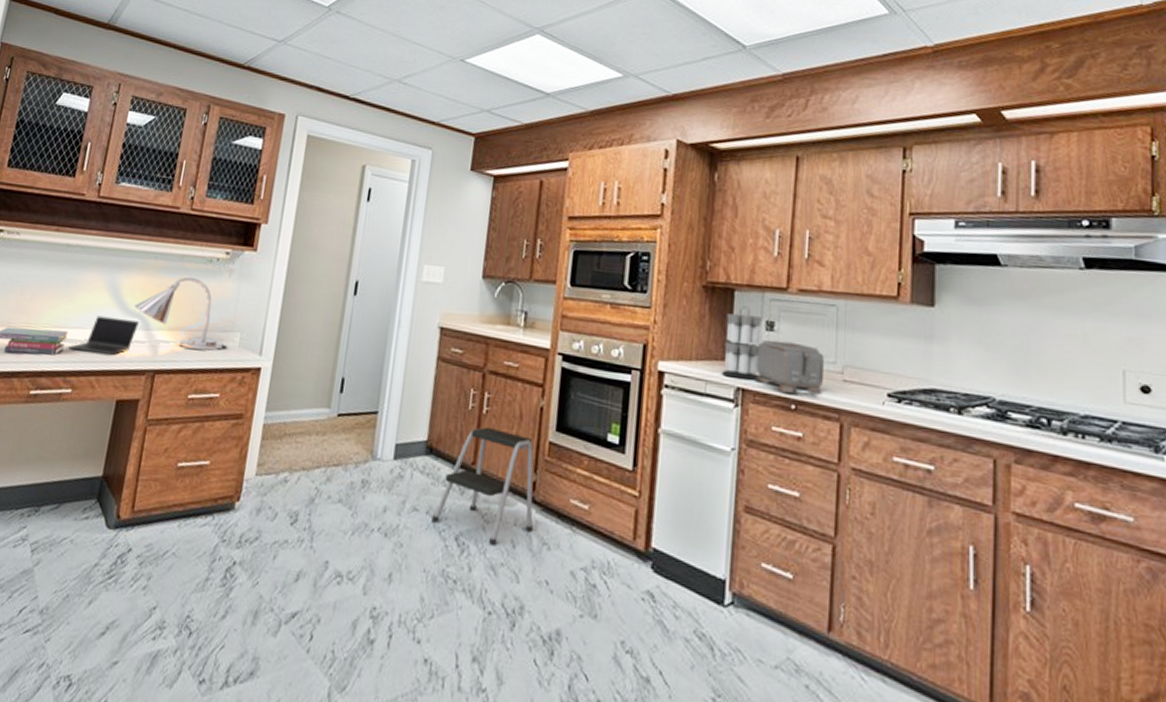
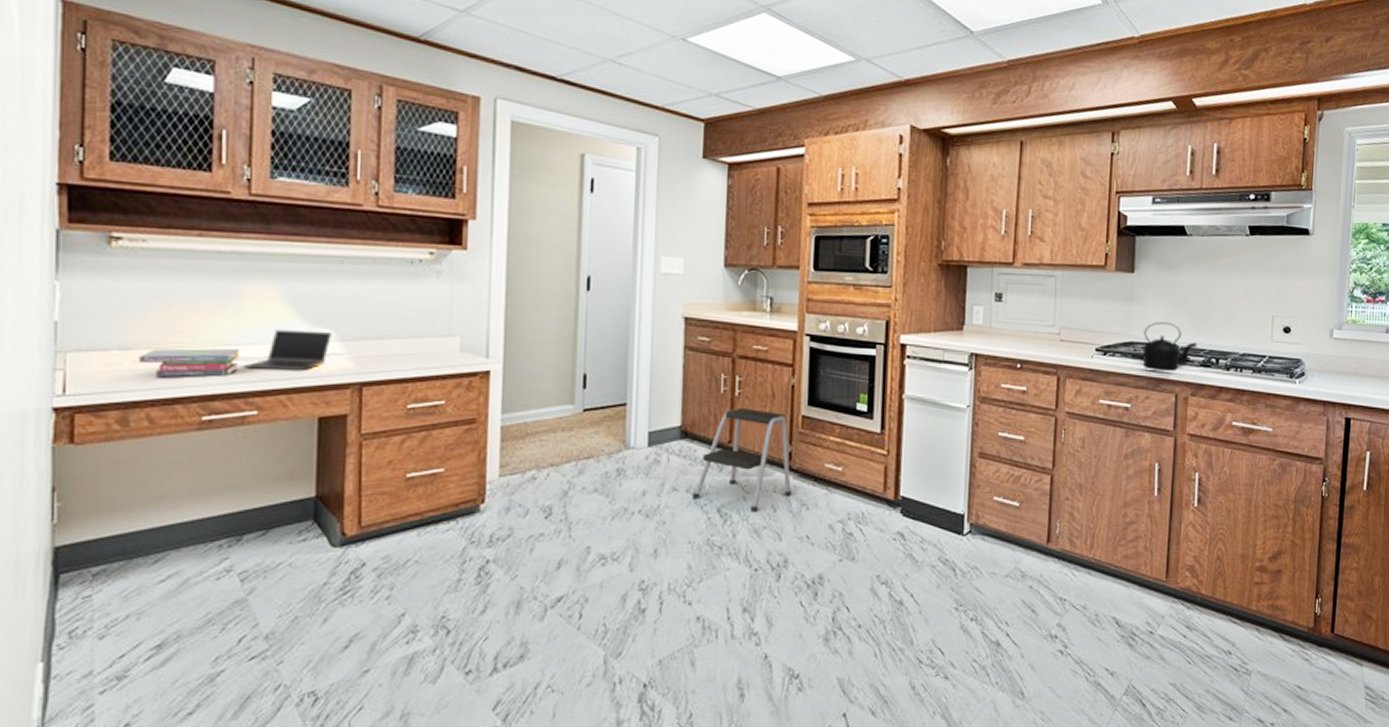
table lamp: present [133,277,227,351] -> none [321,281,446,358]
spice rack: present [721,305,762,380] -> none [957,280,991,347]
toaster: present [754,339,824,396] -> none [986,309,1044,355]
kettle: none [948,367,1020,431] -> present [1142,322,1197,372]

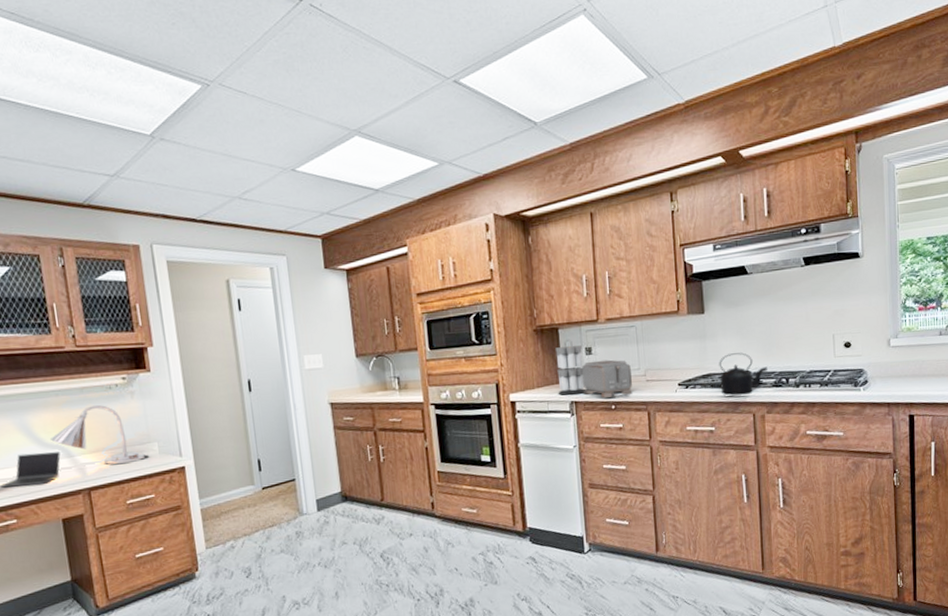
table lamp: none [321,281,446,358] -> present [49,405,148,465]
step stool: present [692,407,792,511] -> none [358,470,439,554]
spice rack: none [957,280,991,347] -> present [555,339,585,396]
toaster: none [986,309,1044,355] -> present [582,360,633,398]

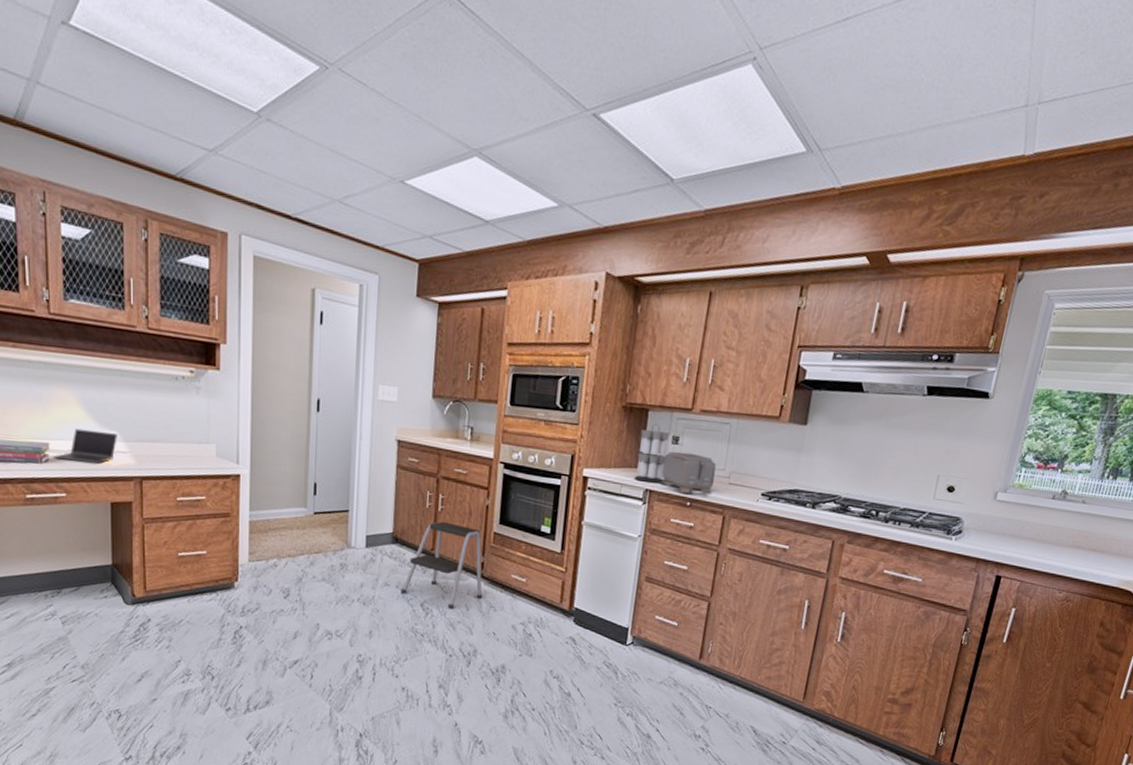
table lamp: present [49,405,148,465] -> none [109,393,205,460]
step stool: none [358,470,439,554] -> present [401,521,483,609]
kettle: present [719,352,768,396] -> none [805,473,860,520]

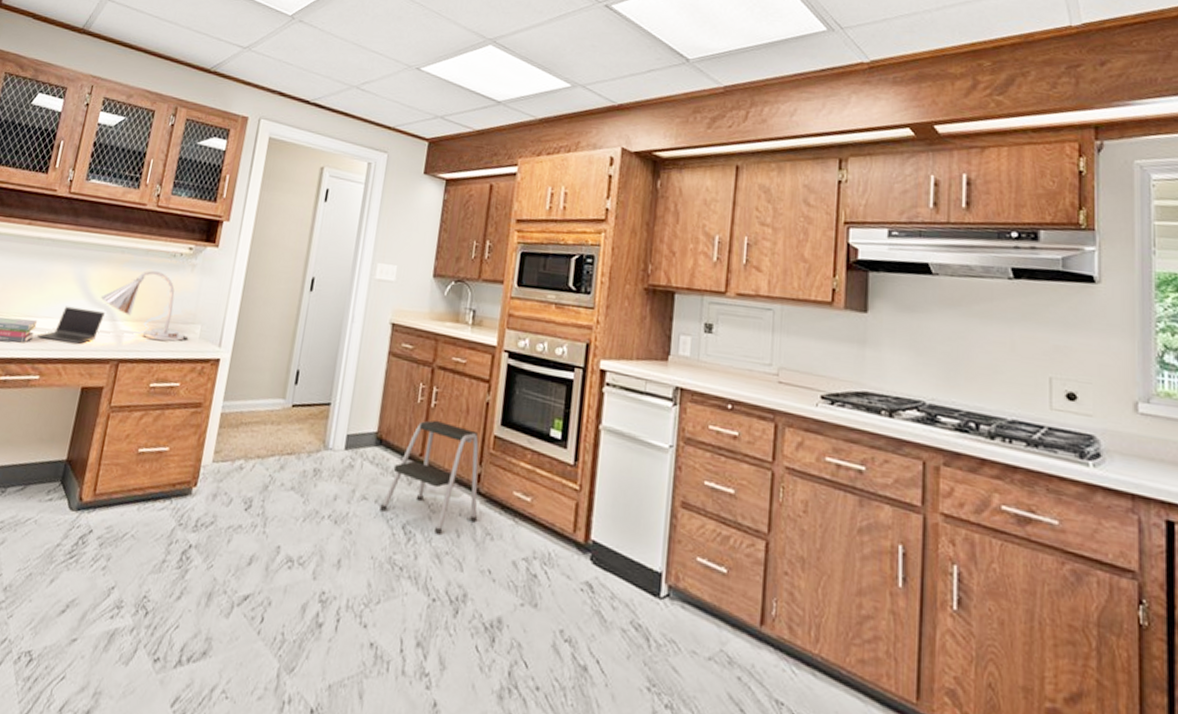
table lamp: none [109,393,205,460] -> present [100,270,188,342]
spice rack: present [634,423,669,484] -> none [661,308,701,380]
toaster: present [660,451,716,496] -> none [692,341,760,397]

